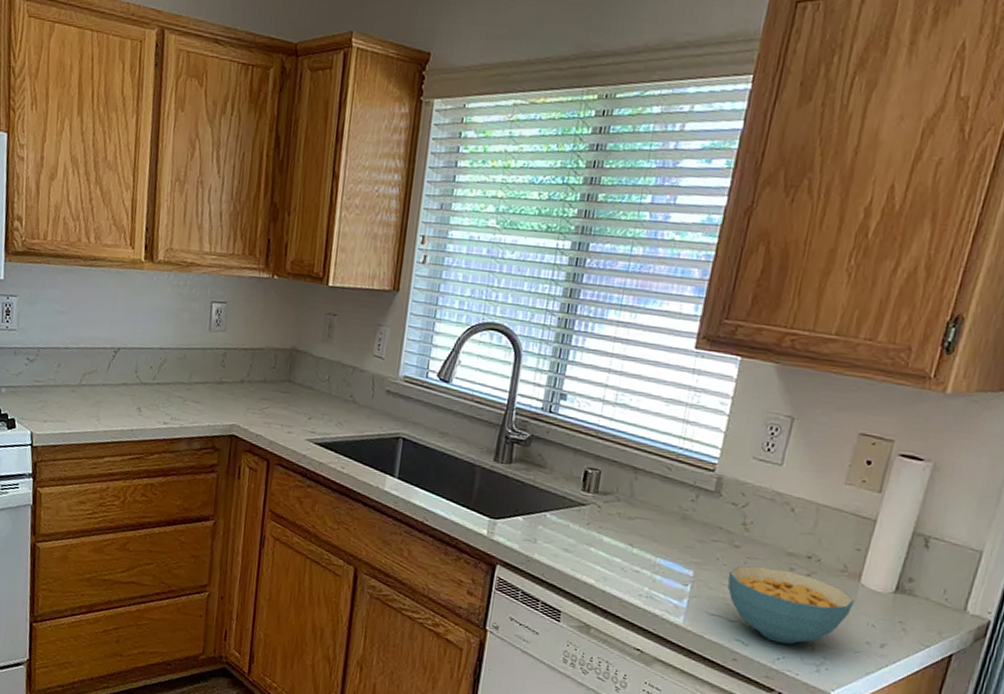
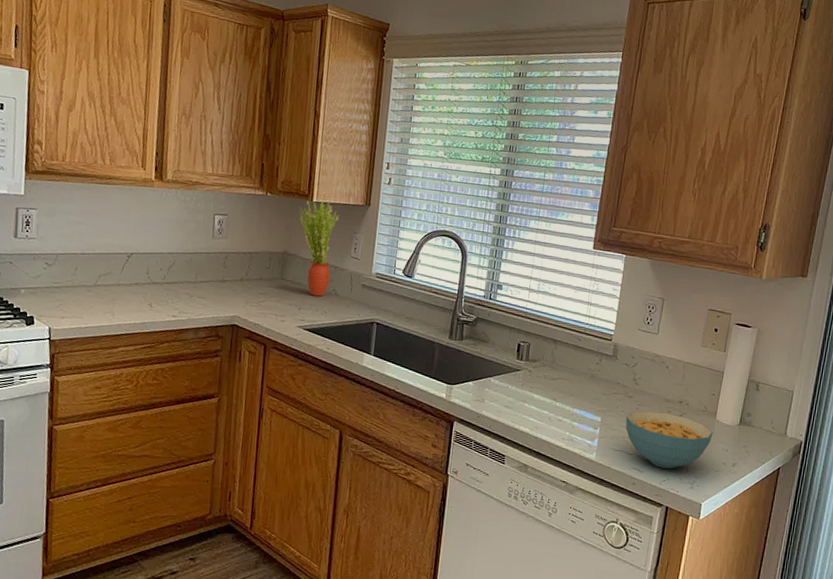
potted plant: none [312,284,361,404] -> present [299,200,340,297]

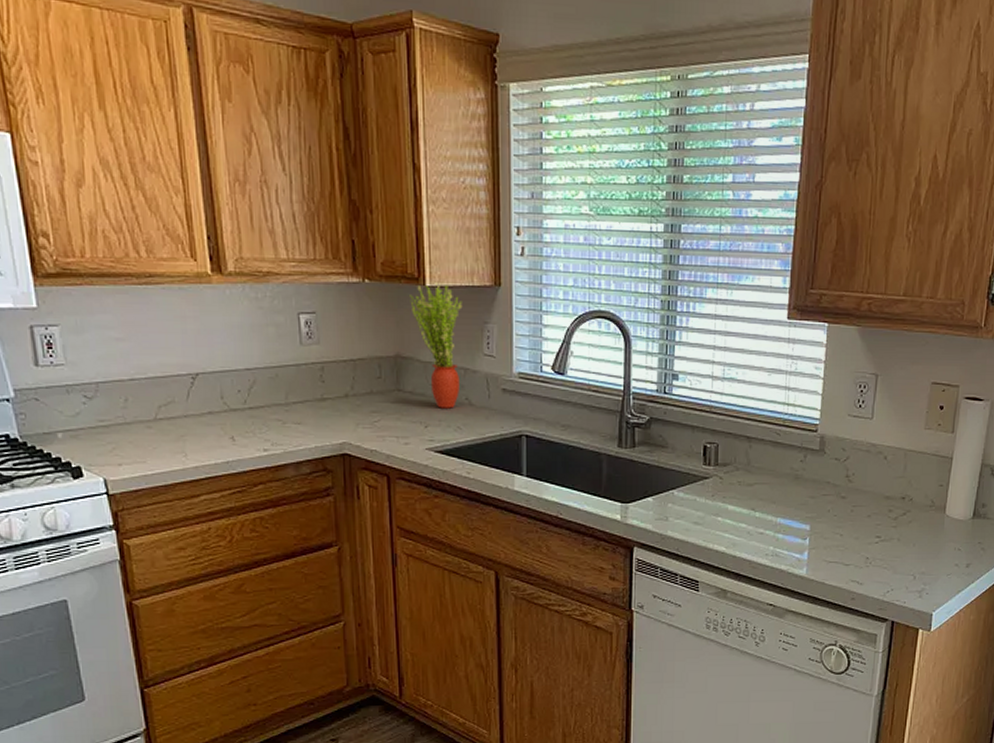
cereal bowl: present [625,411,713,469] -> none [839,512,943,577]

